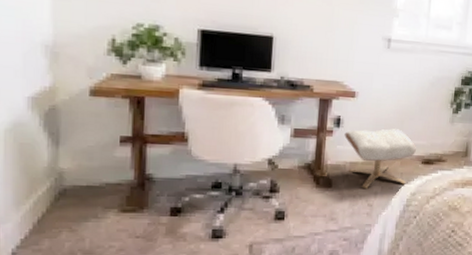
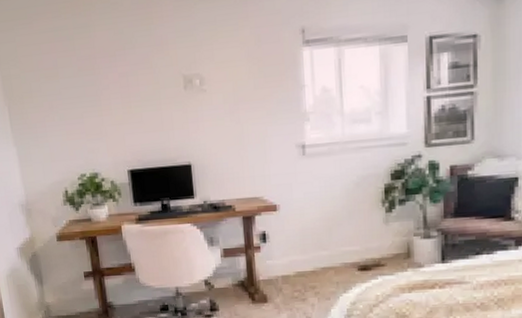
ottoman: present [344,129,416,188] -> none [272,237,349,301]

